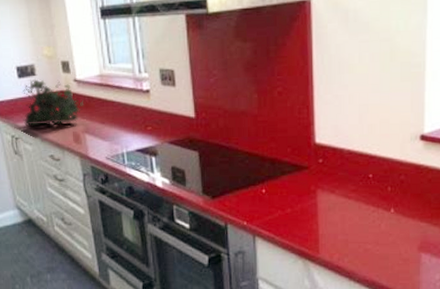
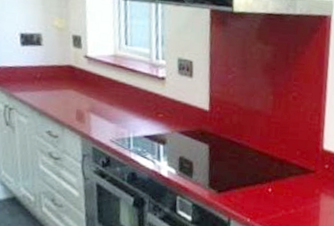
plant: present [22,78,83,126] -> none [21,48,92,99]

